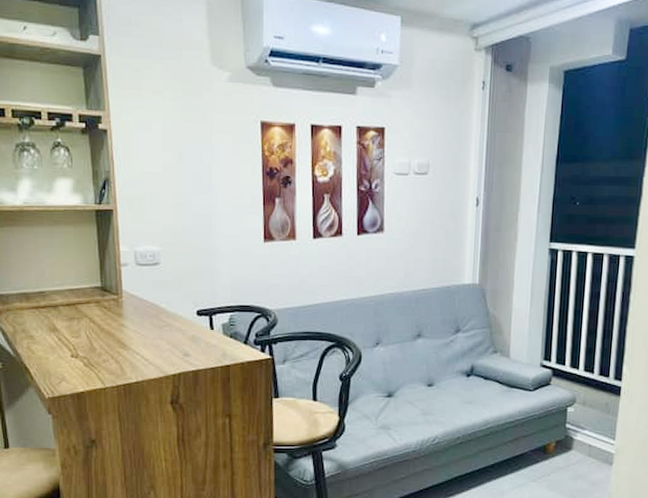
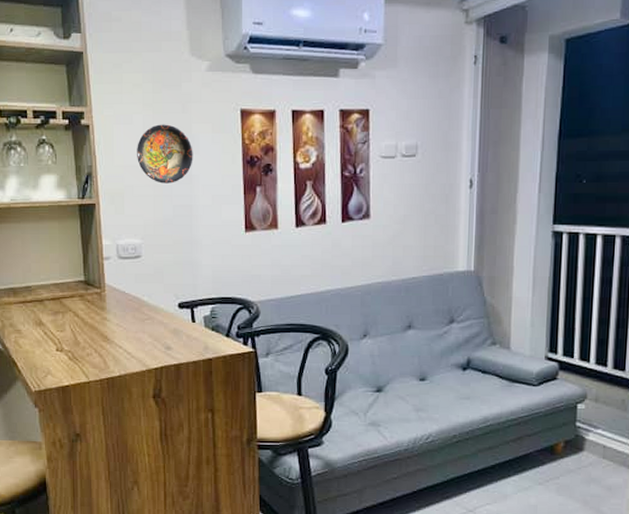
decorative plate: none [156,132,213,192] -> present [137,124,193,184]

